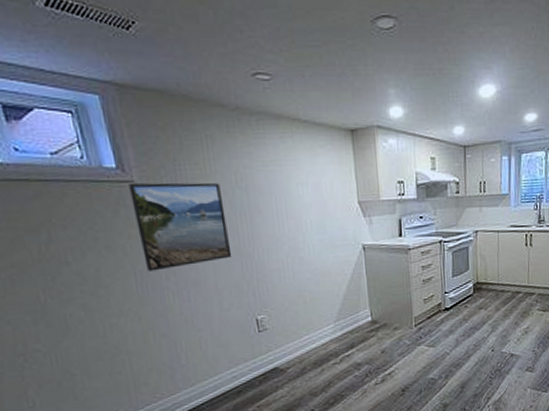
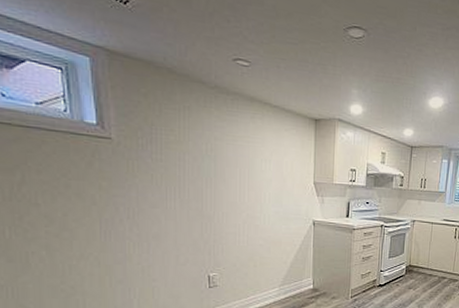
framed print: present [129,182,232,272] -> none [106,140,194,222]

